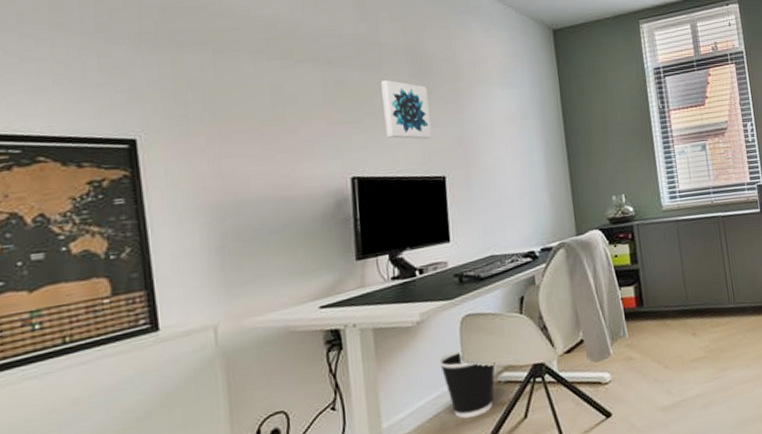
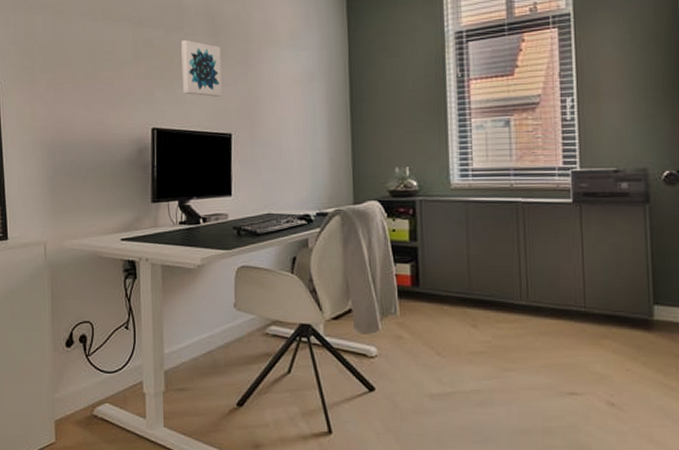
wastebasket: present [439,348,495,419] -> none [215,296,264,361]

